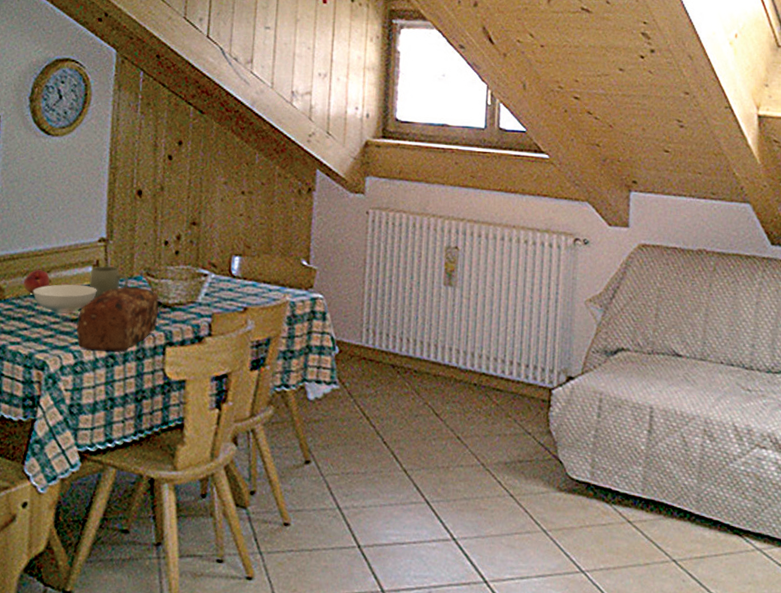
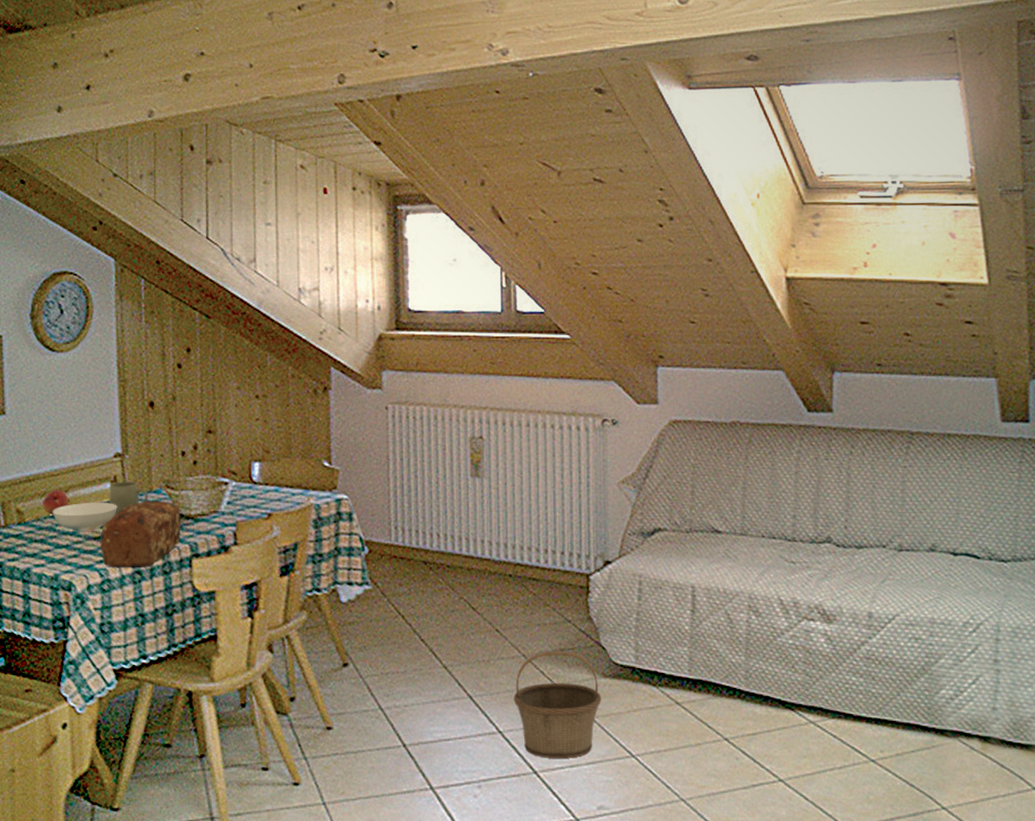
basket: none [469,462,556,570] -> present [513,651,602,758]

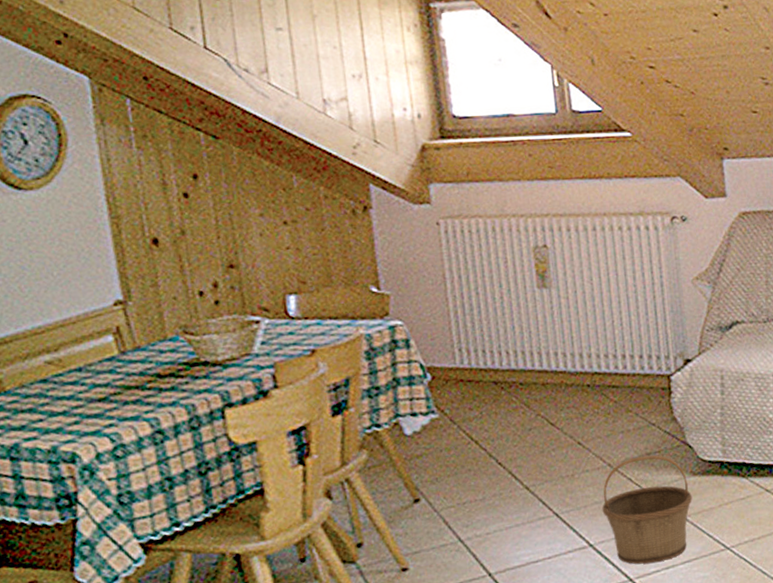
fruit: present [42,490,68,516] -> none [26,349,61,380]
bowl: present [52,502,117,532] -> none [40,357,125,396]
bread loaf: present [100,500,182,567] -> none [106,348,208,430]
mug: present [108,481,149,515] -> none [111,330,163,371]

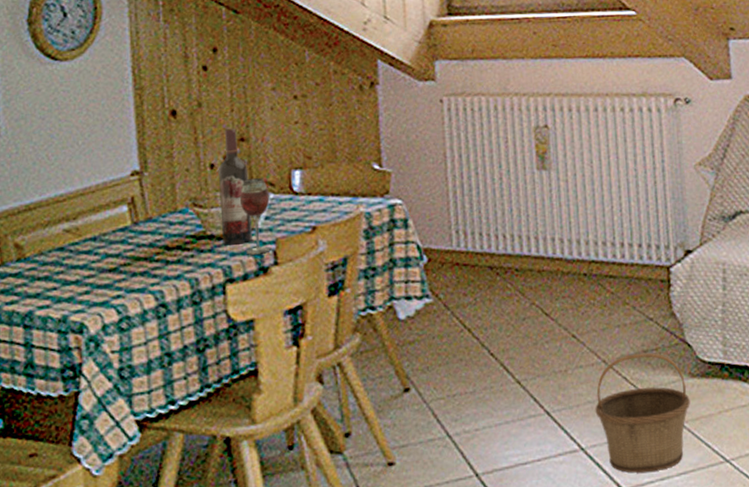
wine bottle: none [207,254,249,371] -> present [218,127,252,246]
wineglass: none [232,303,269,380] -> present [239,177,271,255]

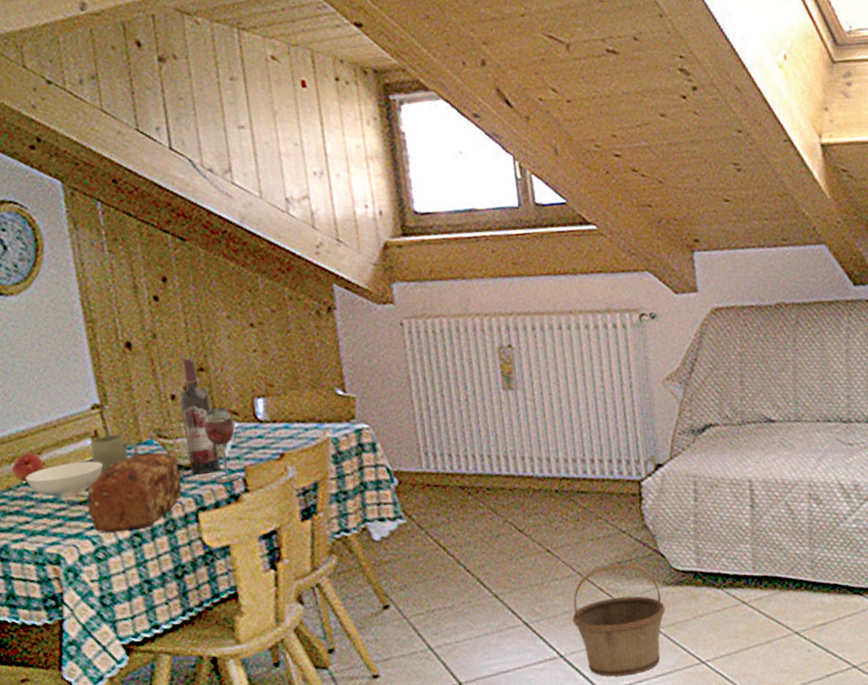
fruit: none [46,217,77,248] -> present [12,453,44,483]
bowl: none [58,228,136,265] -> present [25,461,103,498]
bread loaf: none [116,221,213,301] -> present [86,452,182,532]
mug: none [125,201,173,242] -> present [90,434,139,474]

